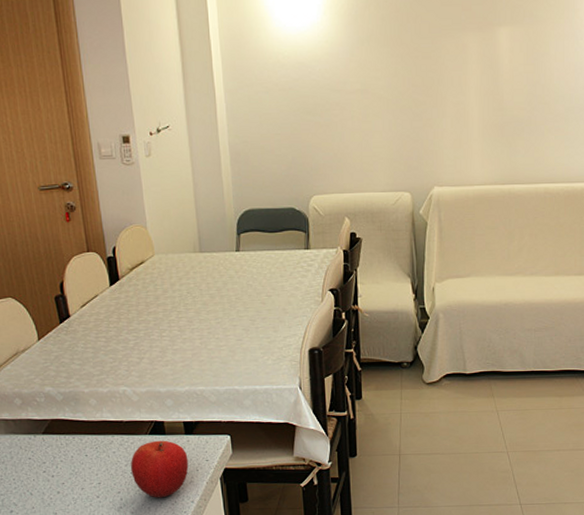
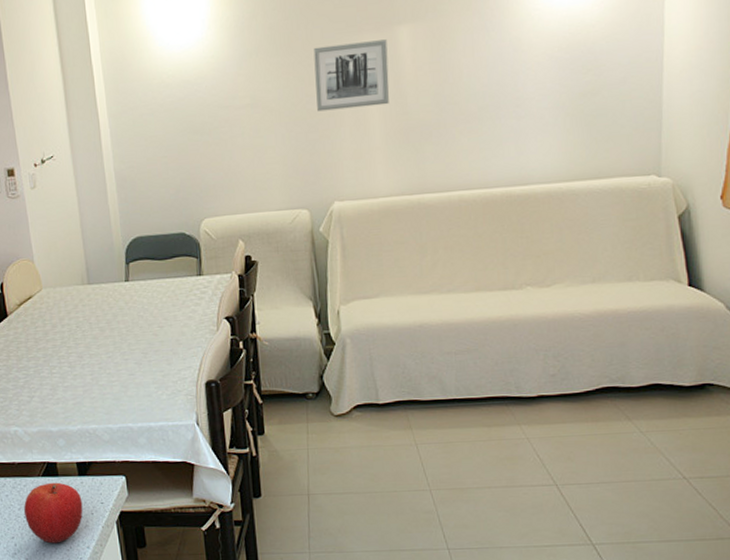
wall art: none [421,39,488,102] -> present [313,39,390,112]

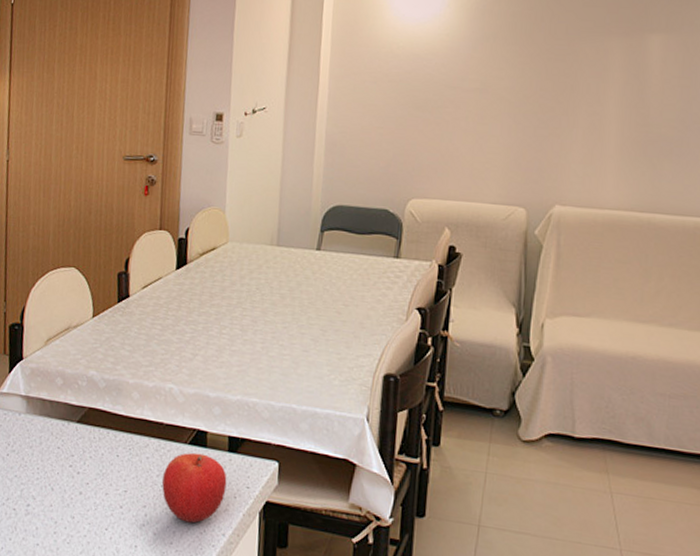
wall art: present [313,39,390,112] -> none [550,42,636,113]

